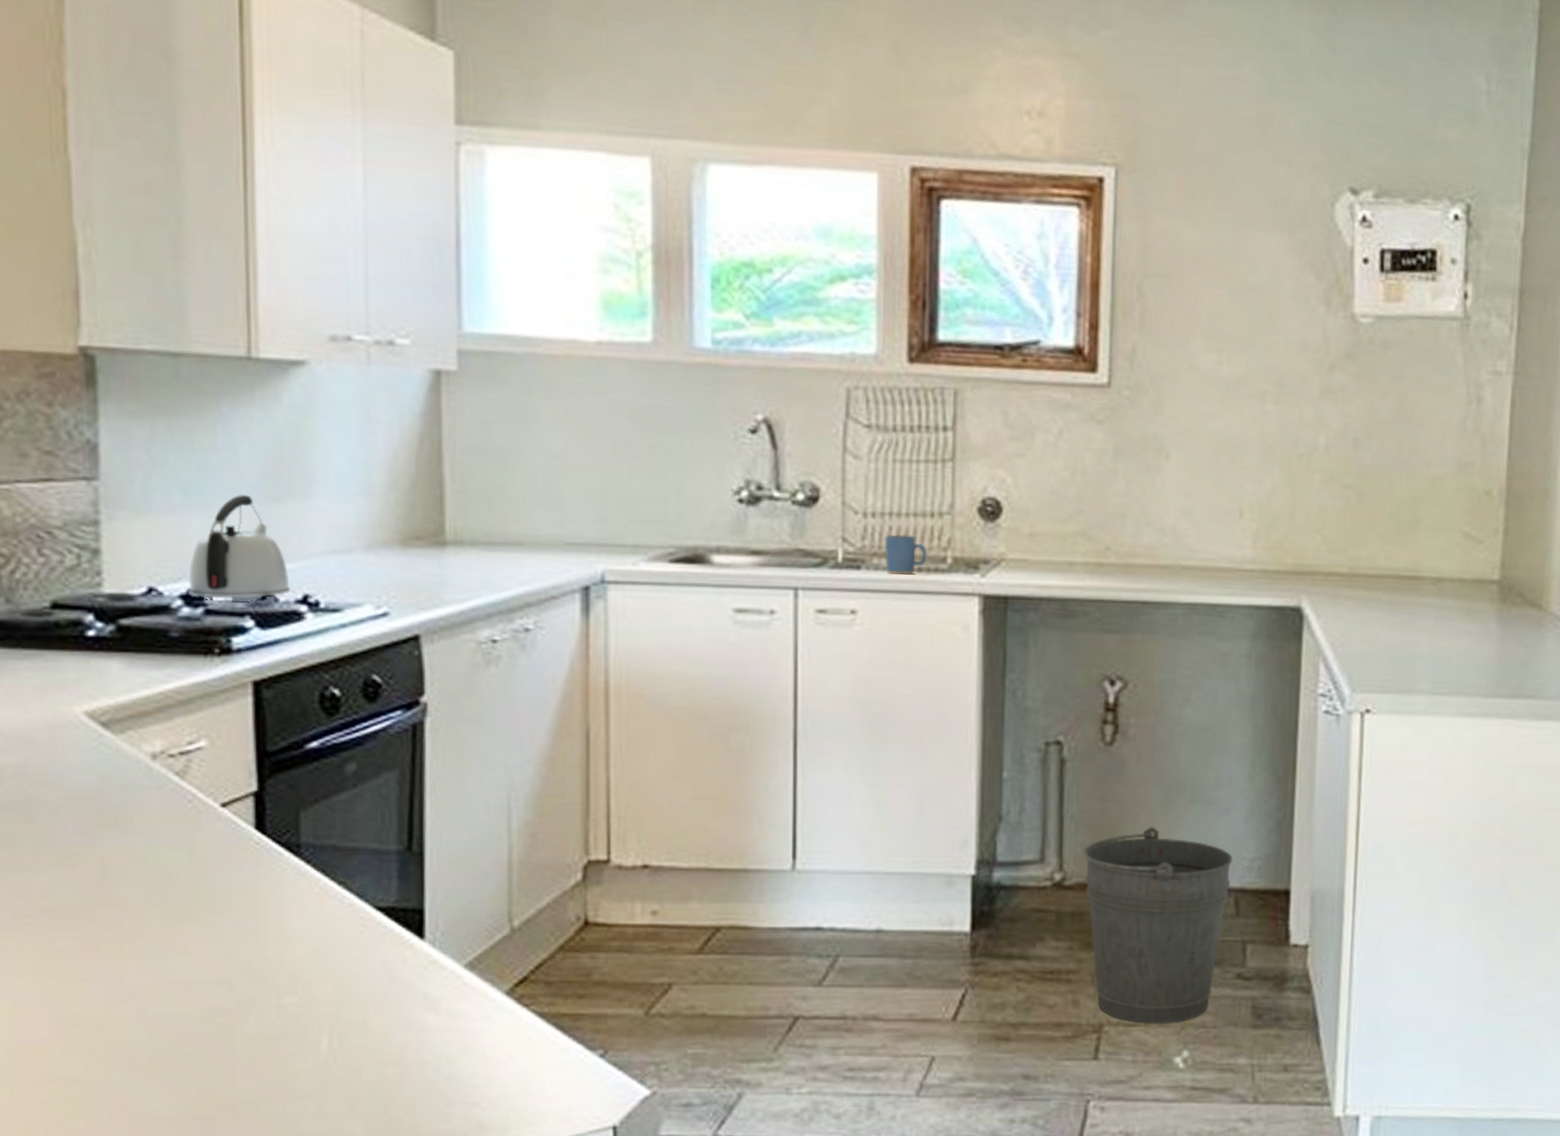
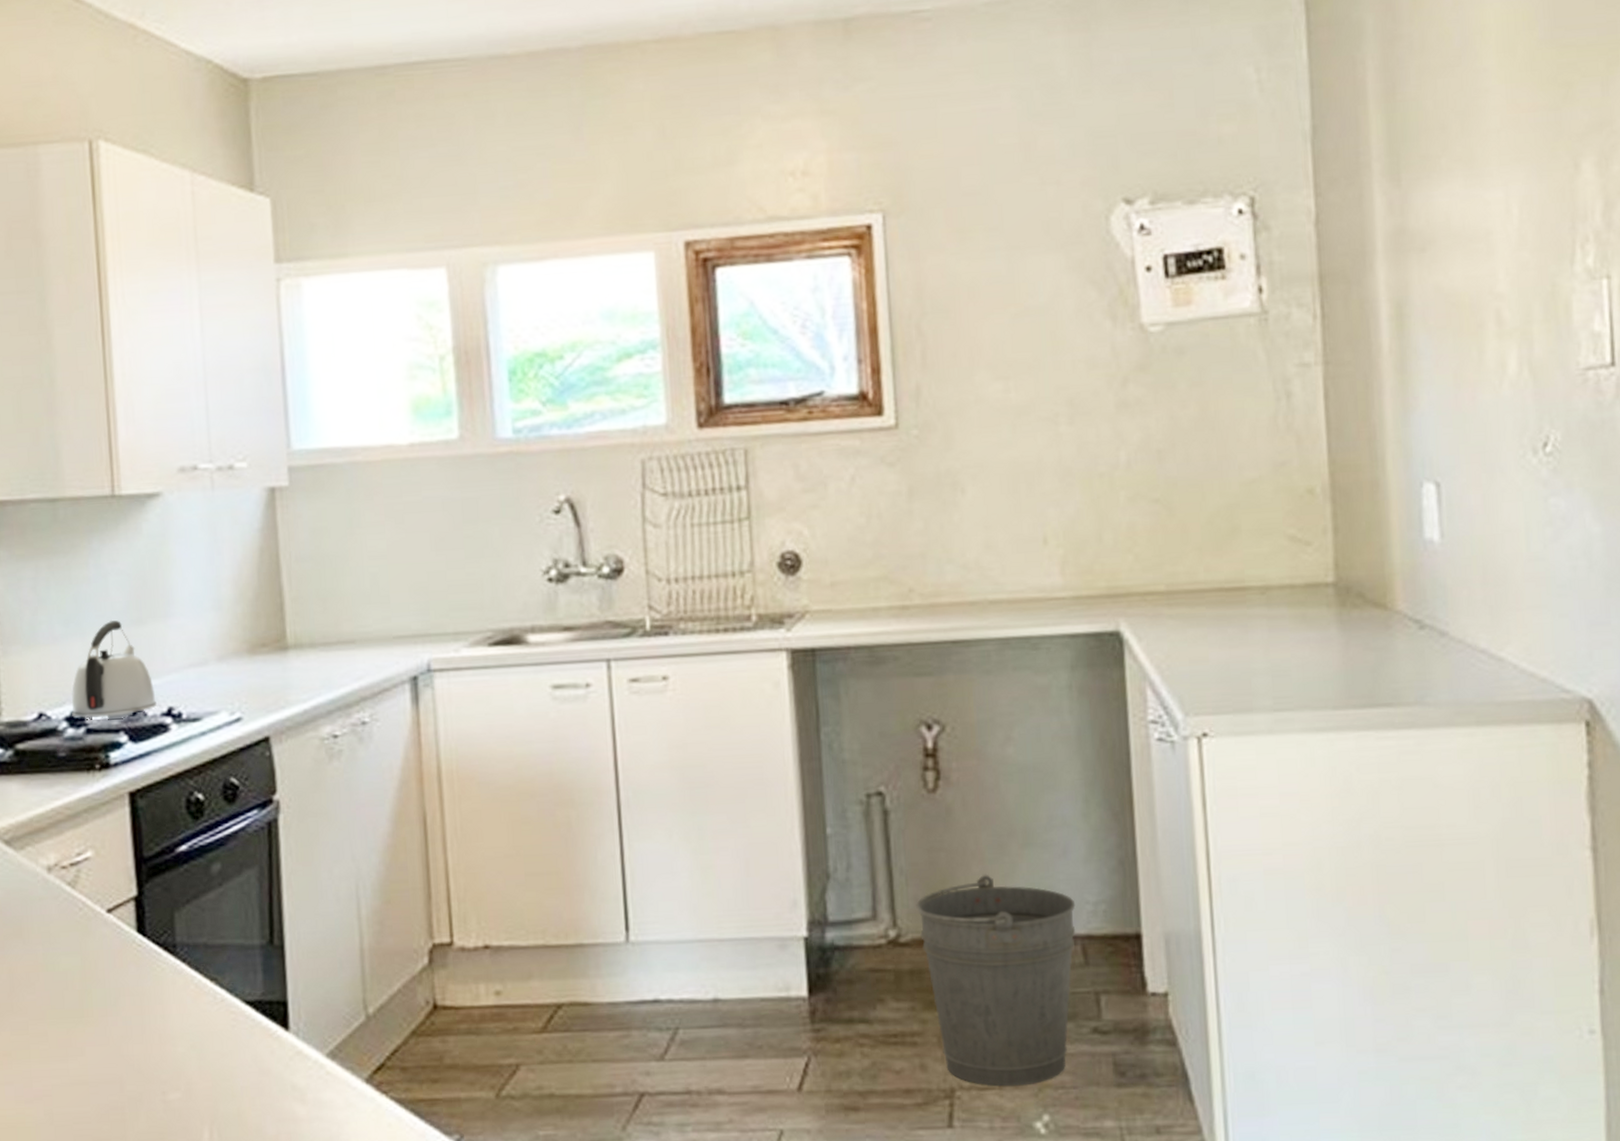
mug: present [885,534,927,576] -> none [689,596,732,638]

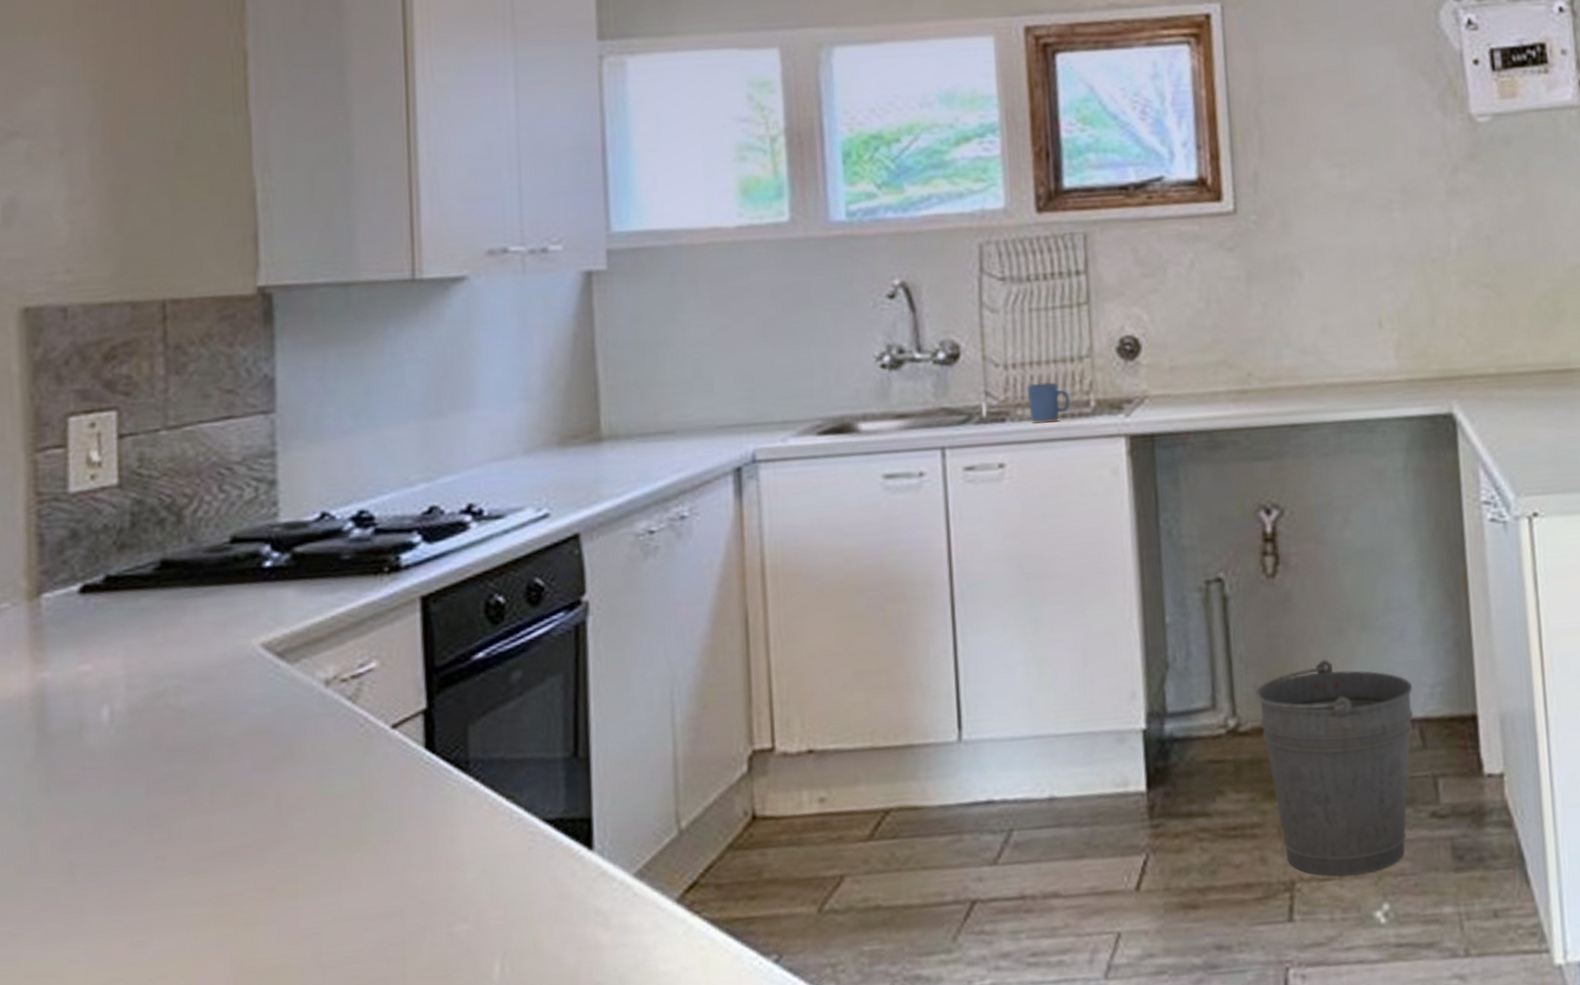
kettle: present [71,620,158,720] -> none [359,411,456,519]
mug: none [689,596,732,638] -> present [1027,382,1071,424]

